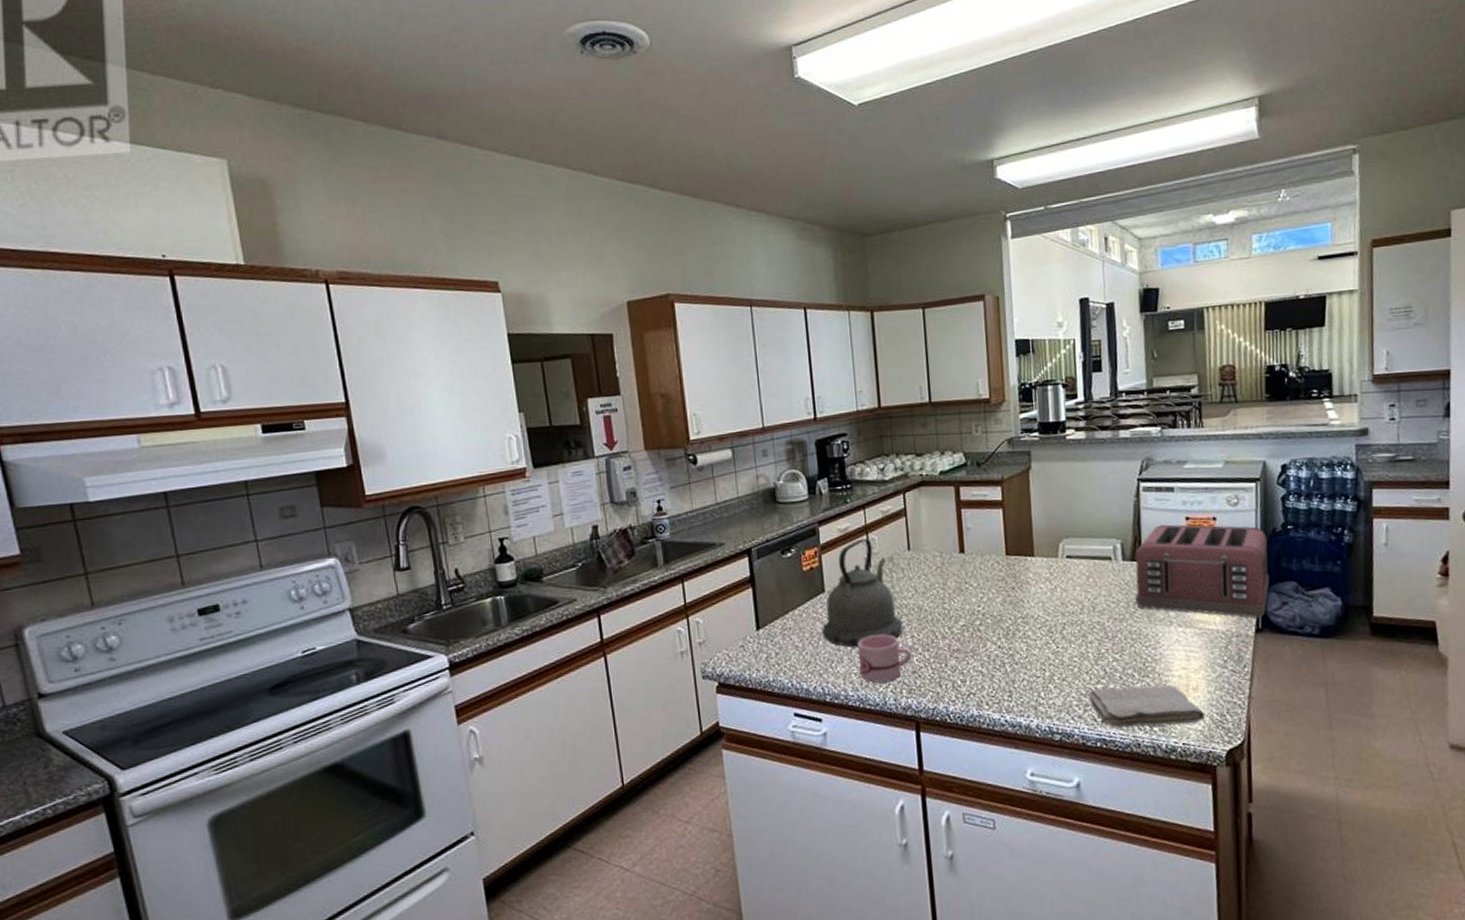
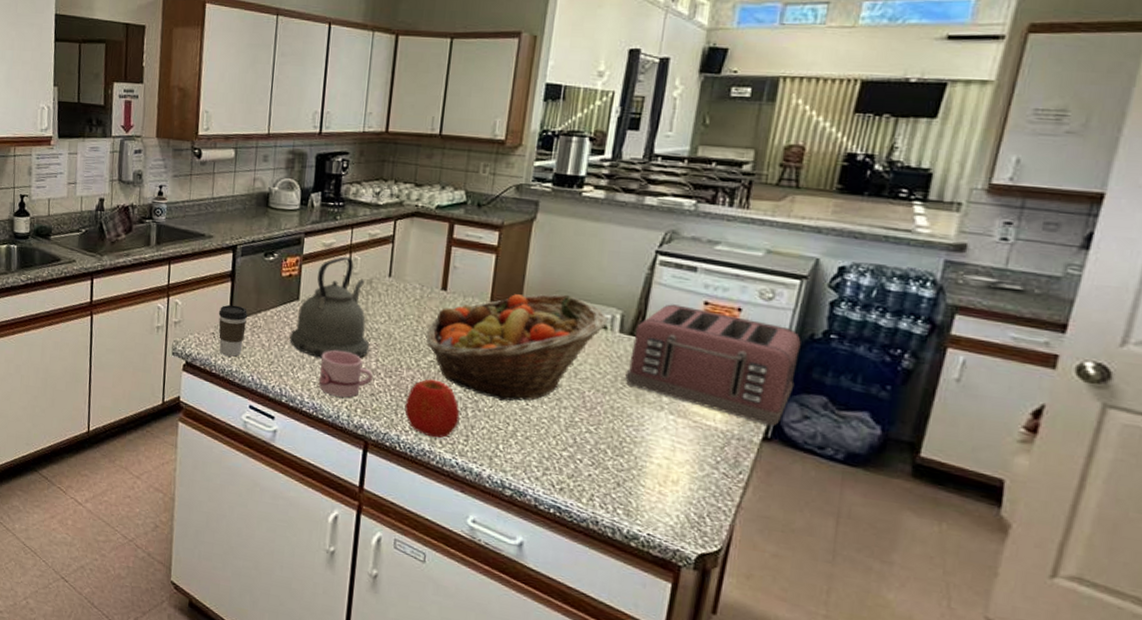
coffee cup: none [744,610,776,667] -> present [218,304,248,357]
apple: none [946,643,1000,701] -> present [404,379,460,438]
fruit basket: none [953,534,1111,649] -> present [425,294,609,401]
washcloth: present [1088,685,1206,728] -> none [551,455,681,517]

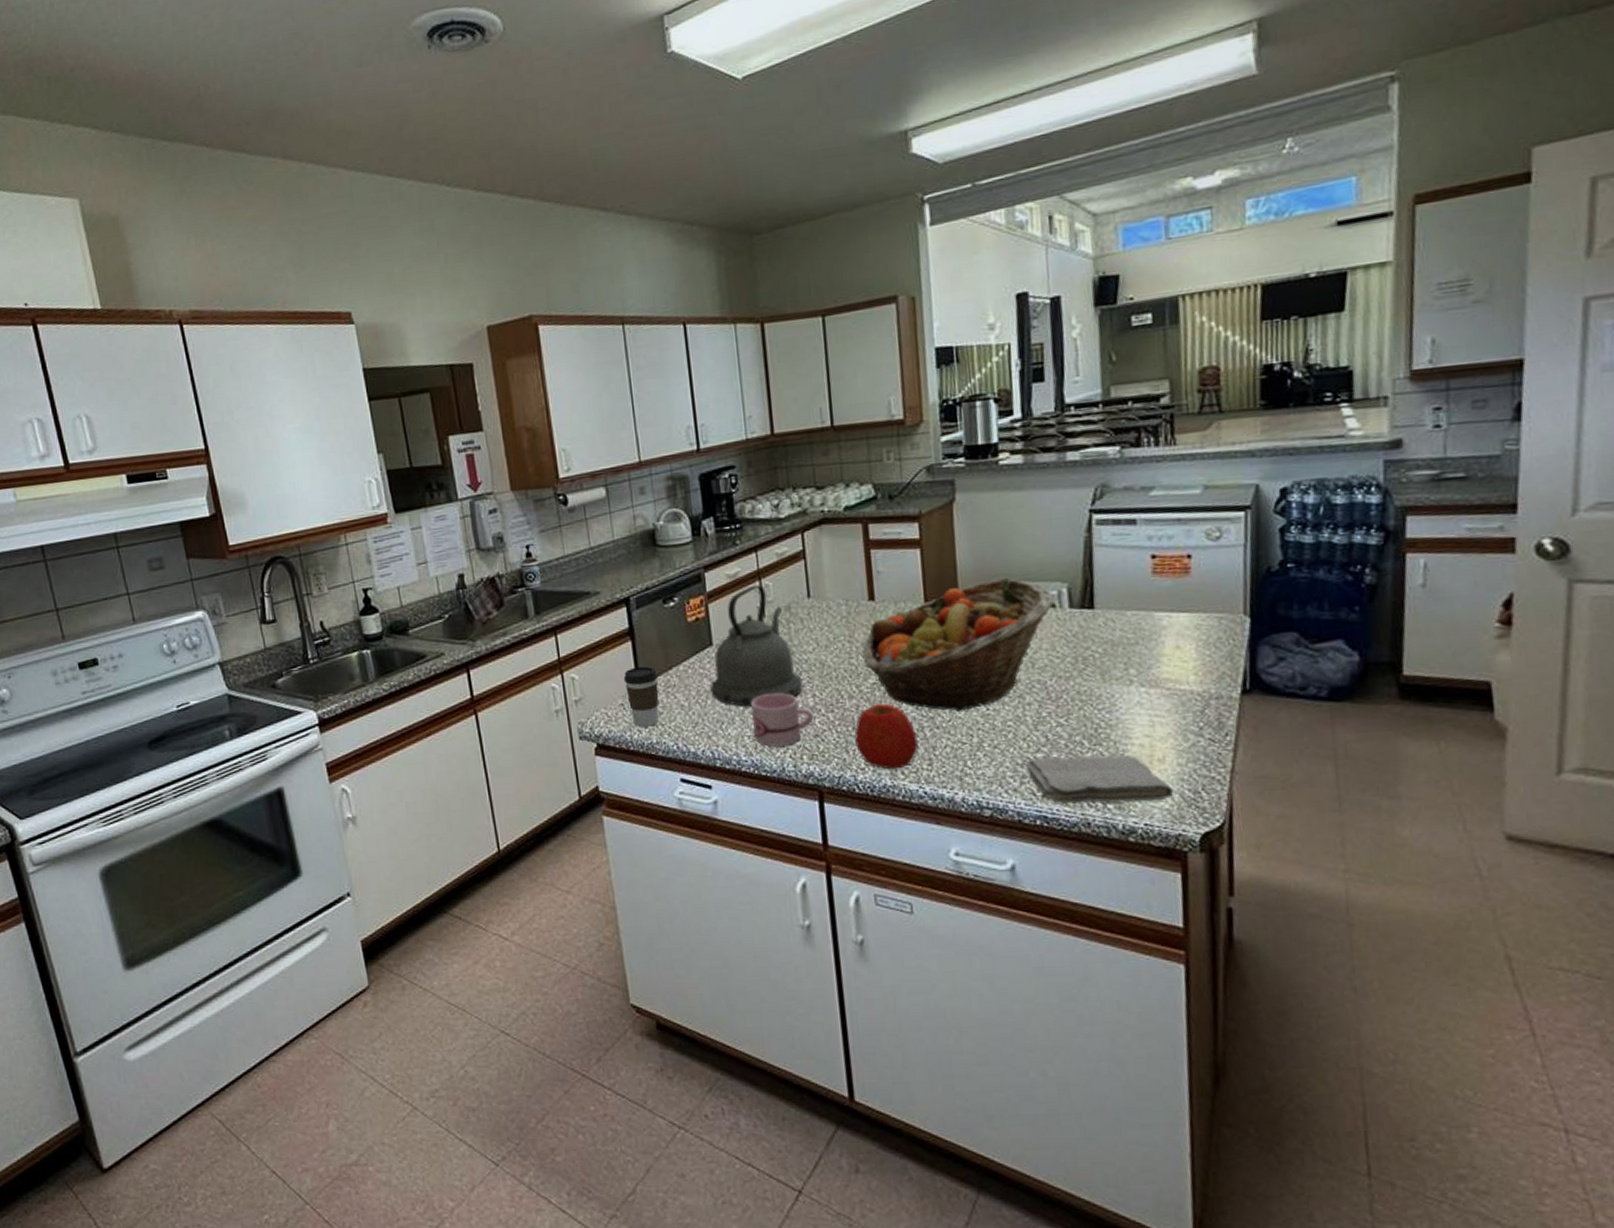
washcloth: none [551,455,681,517] -> present [1026,755,1175,804]
toaster: present [625,304,801,426] -> none [1085,564,1262,676]

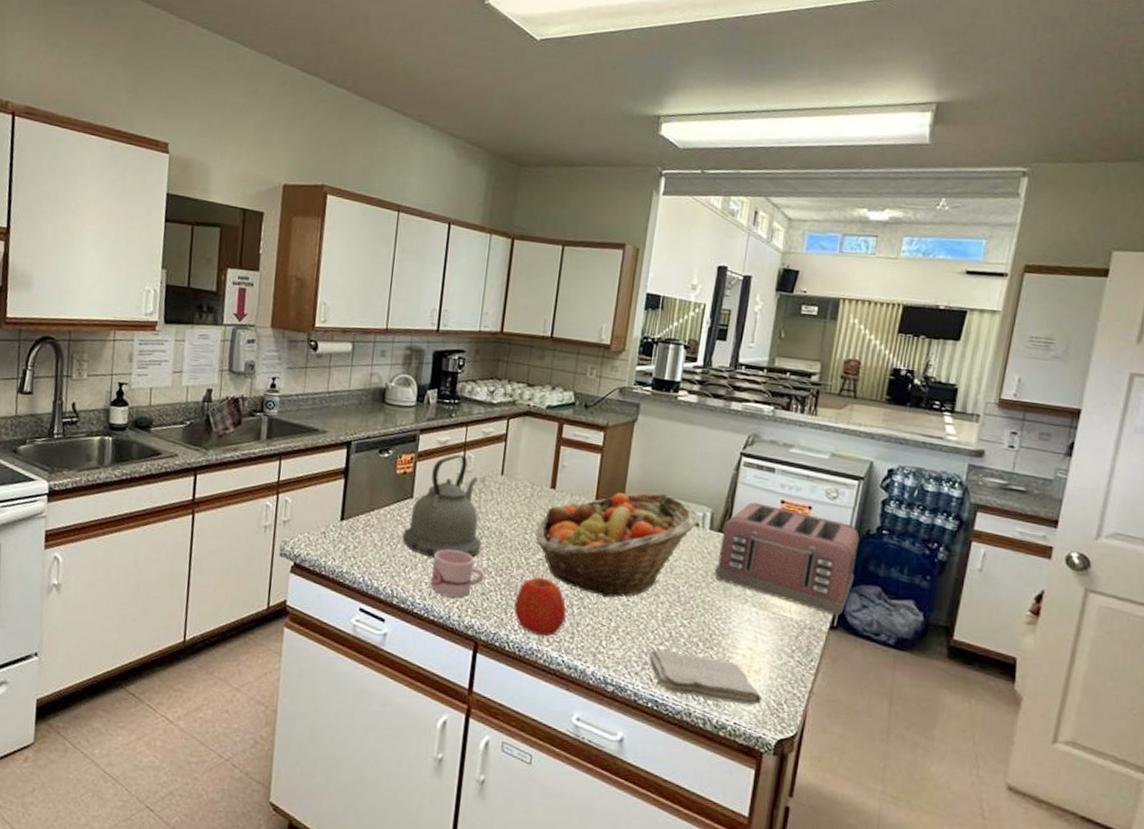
coffee cup: present [623,666,659,727] -> none [329,502,361,557]
toaster: none [1085,564,1262,676] -> present [714,502,860,615]

